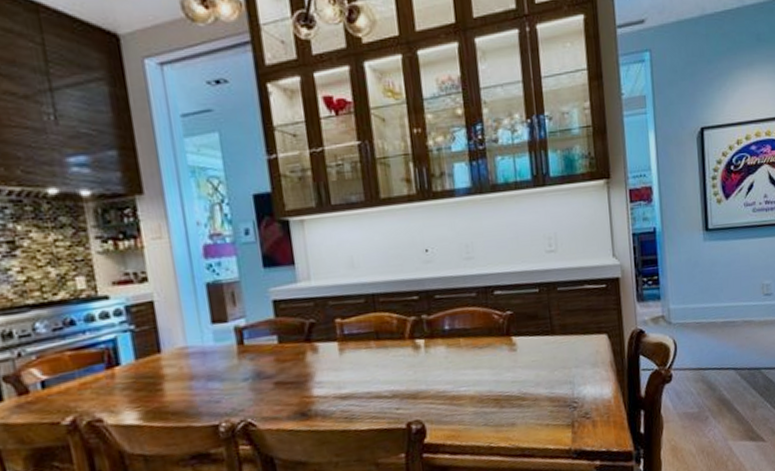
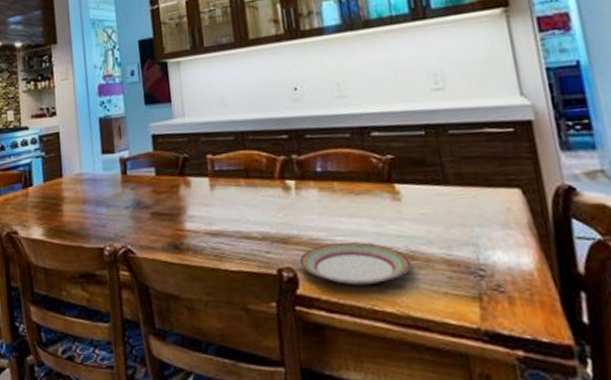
plate: none [427,390,522,429] -> present [299,241,411,286]

